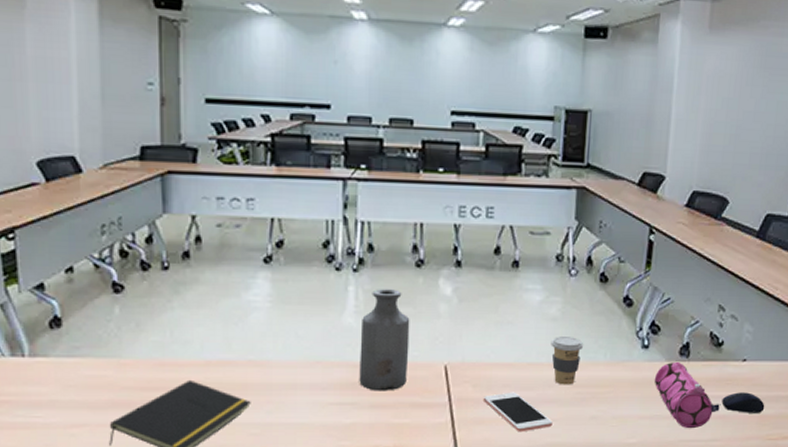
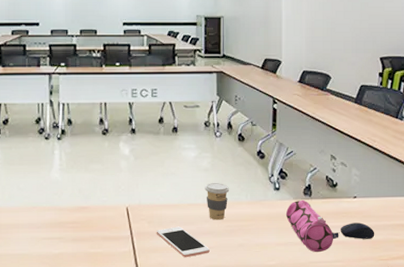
bottle: present [359,289,410,391] -> none [64,152,100,228]

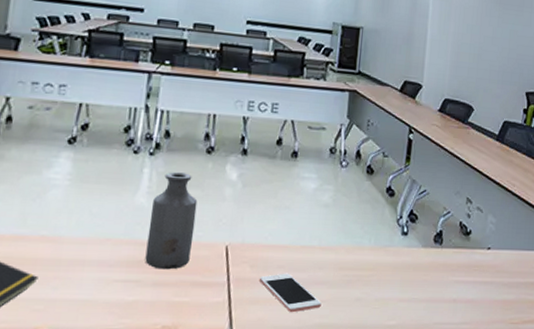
bottle: none [64,152,100,228] -> present [145,172,198,270]
coffee cup: present [205,183,230,220] -> none [322,222,352,268]
pencil case: present [285,199,339,253] -> none [412,248,469,312]
computer mouse: present [340,222,375,239] -> none [470,278,507,298]

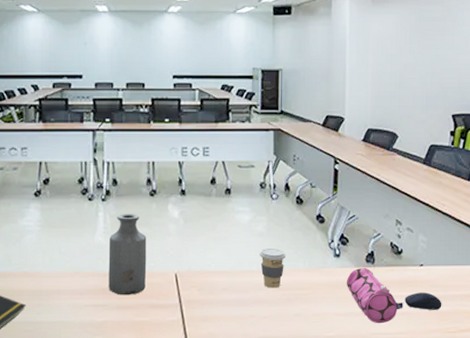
cell phone: present [259,273,322,313] -> none [206,294,264,328]
coffee cup: none [322,222,352,268] -> present [259,249,287,288]
pencil case: none [412,248,469,312] -> present [346,267,403,324]
computer mouse: none [470,278,507,298] -> present [405,292,442,310]

